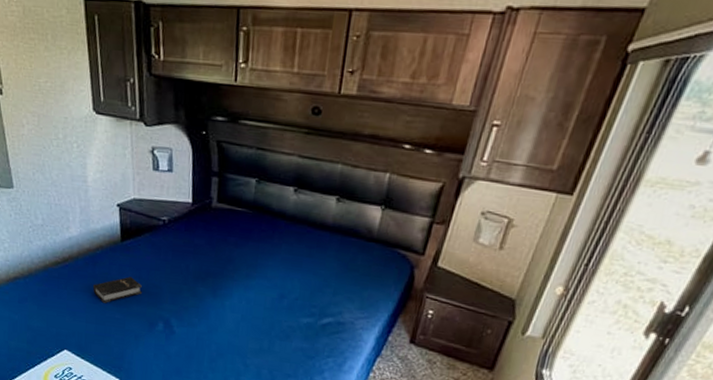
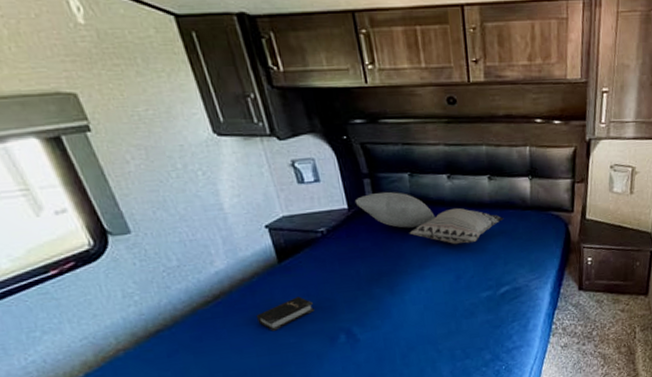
pillow: none [199,192,273,236] -> present [354,191,435,228]
decorative pillow: none [243,223,344,264] -> present [409,207,504,245]

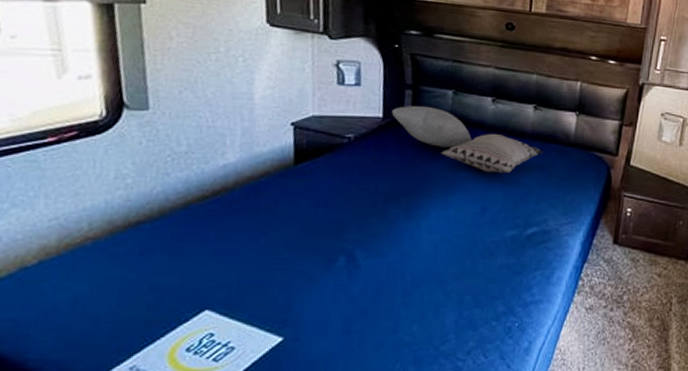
hardback book: present [257,296,315,331] -> none [253,205,320,241]

